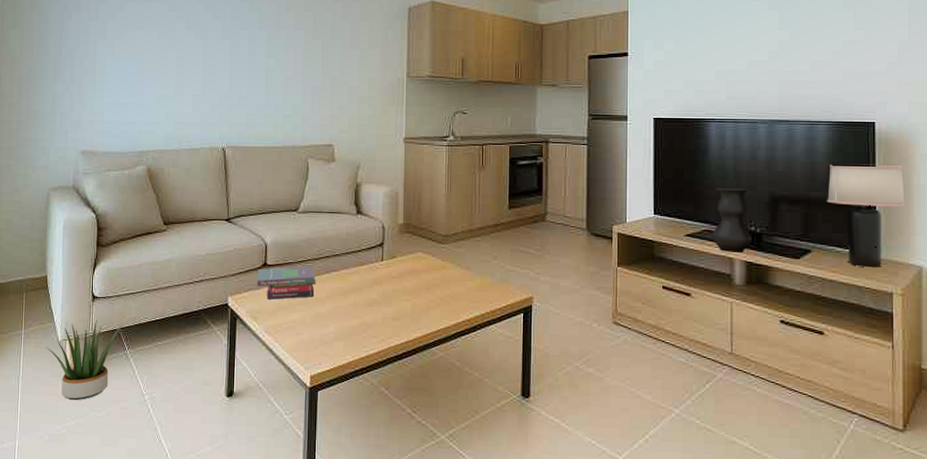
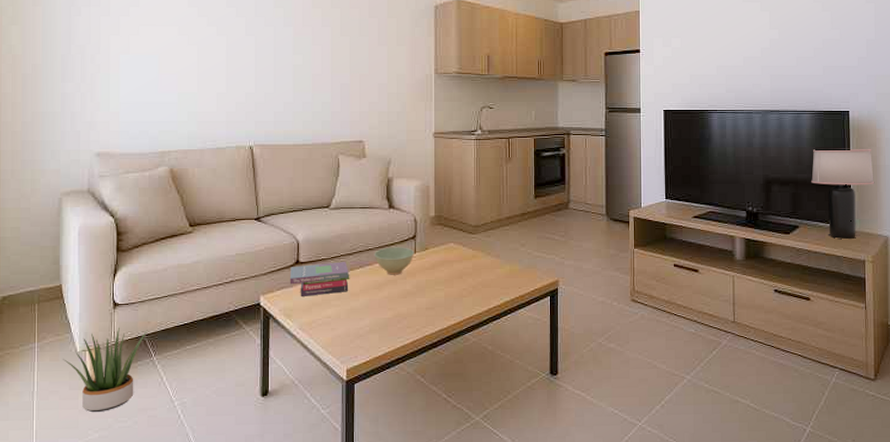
bowl: none [340,253,382,283] -> present [374,247,415,275]
vase: present [712,187,752,254] -> none [716,172,750,232]

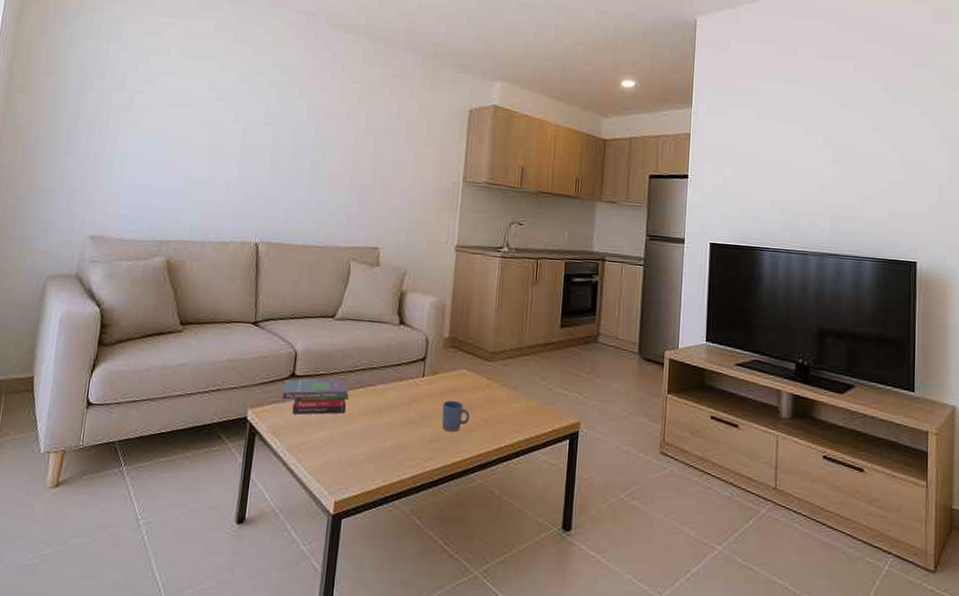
potted plant: present [63,328,148,413] -> none [24,430,121,525]
bowl: present [374,247,415,275] -> none [377,367,423,400]
mug: none [435,271,461,299] -> present [442,400,471,432]
table lamp: present [811,148,875,240] -> none [871,301,943,407]

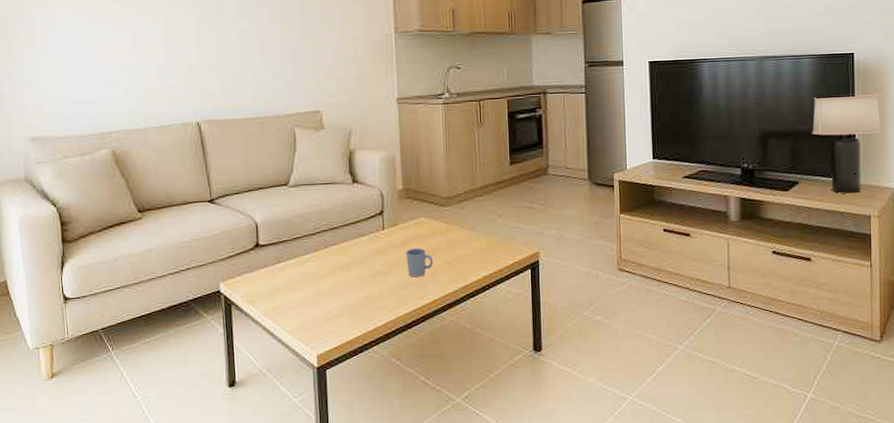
books: present [282,378,349,415] -> none [249,242,315,281]
table lamp: none [871,301,943,407] -> present [812,93,882,194]

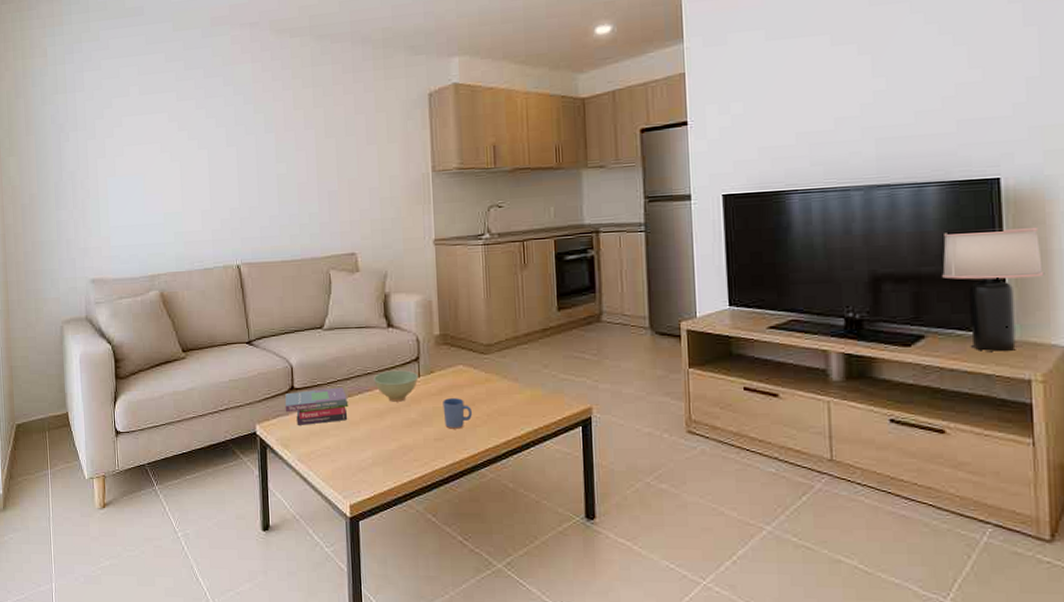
books: none [249,242,315,281] -> present [284,387,349,425]
bowl: none [339,224,383,255] -> present [373,370,419,402]

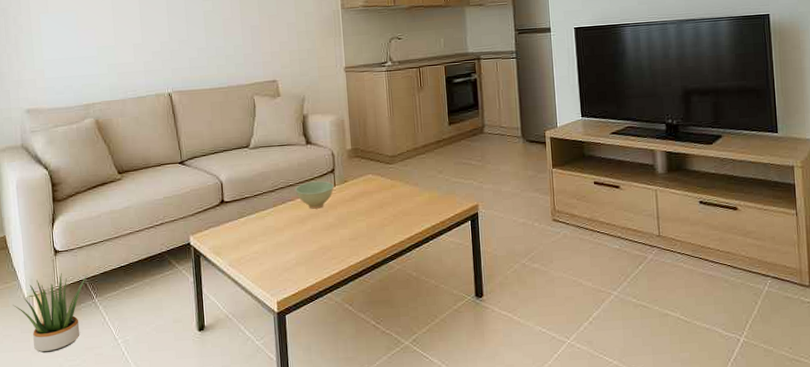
potted plant: none [73,456,149,541] -> present [13,273,88,354]
books: present [284,387,349,425] -> none [216,198,274,234]
mug: present [443,397,473,429] -> none [355,202,381,230]
table lamp: present [942,227,1045,353] -> none [732,51,801,147]

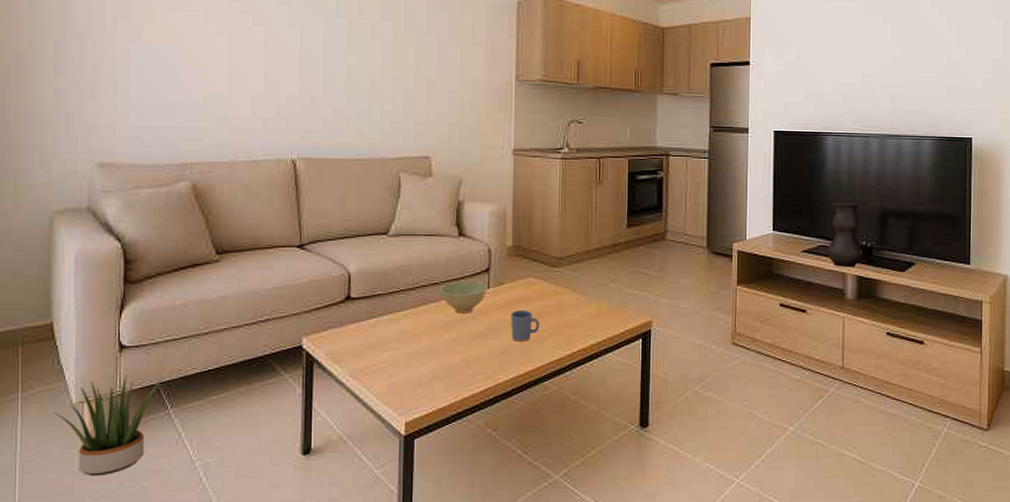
mug: none [355,202,381,230] -> present [511,309,540,342]
vase: none [634,85,670,145] -> present [827,202,863,268]

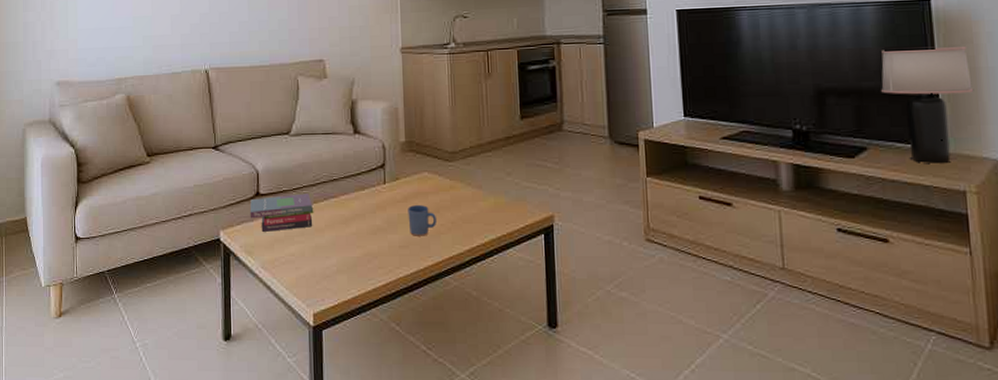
potted plant: present [54,375,163,477] -> none [29,263,109,351]
books: none [338,298,411,338] -> present [249,193,314,232]
bowl: present [440,281,488,314] -> none [339,177,384,209]
vase: present [827,202,863,268] -> none [751,82,798,156]
table lamp: none [930,179,996,278] -> present [881,46,974,165]

